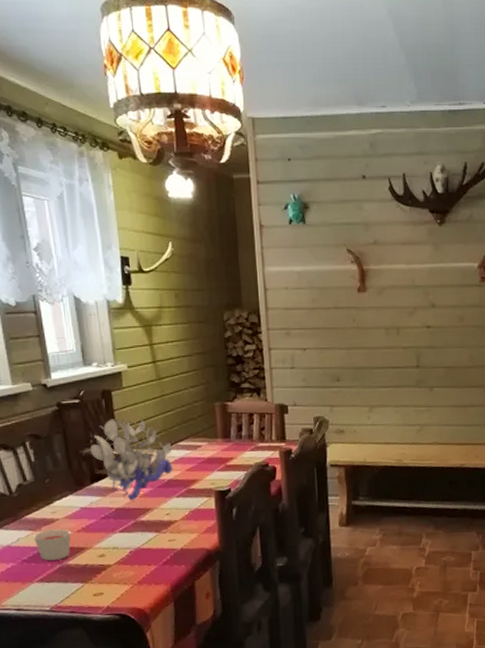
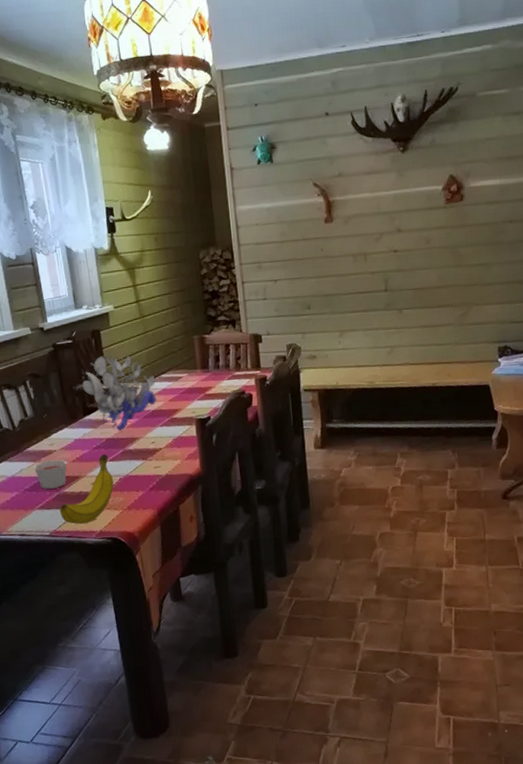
fruit: none [61,525,124,599] -> present [59,454,114,524]

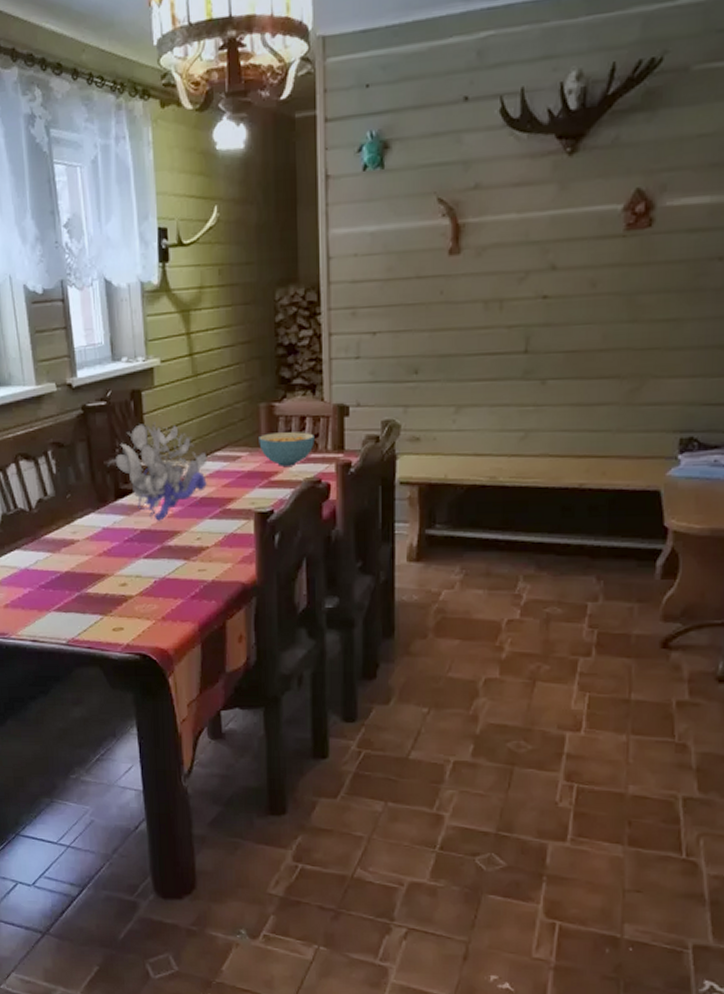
candle: present [34,459,67,489] -> none [52,552,92,587]
fruit: present [59,454,114,524] -> none [79,549,148,633]
cereal bowl: none [194,356,238,383] -> present [259,432,315,466]

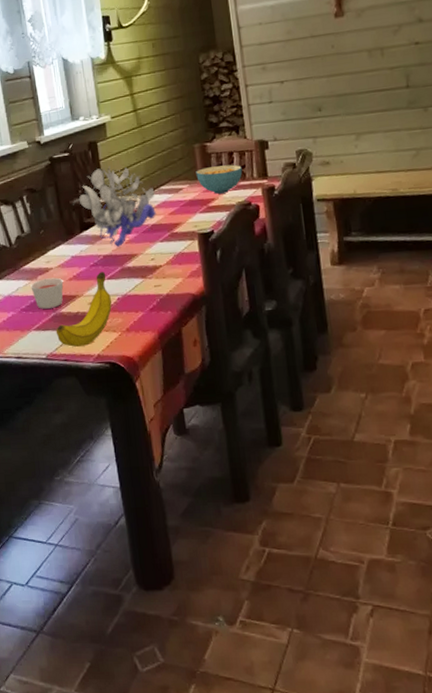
candle: none [52,552,92,587] -> present [30,277,64,309]
fruit: none [79,549,148,633] -> present [55,272,112,347]

